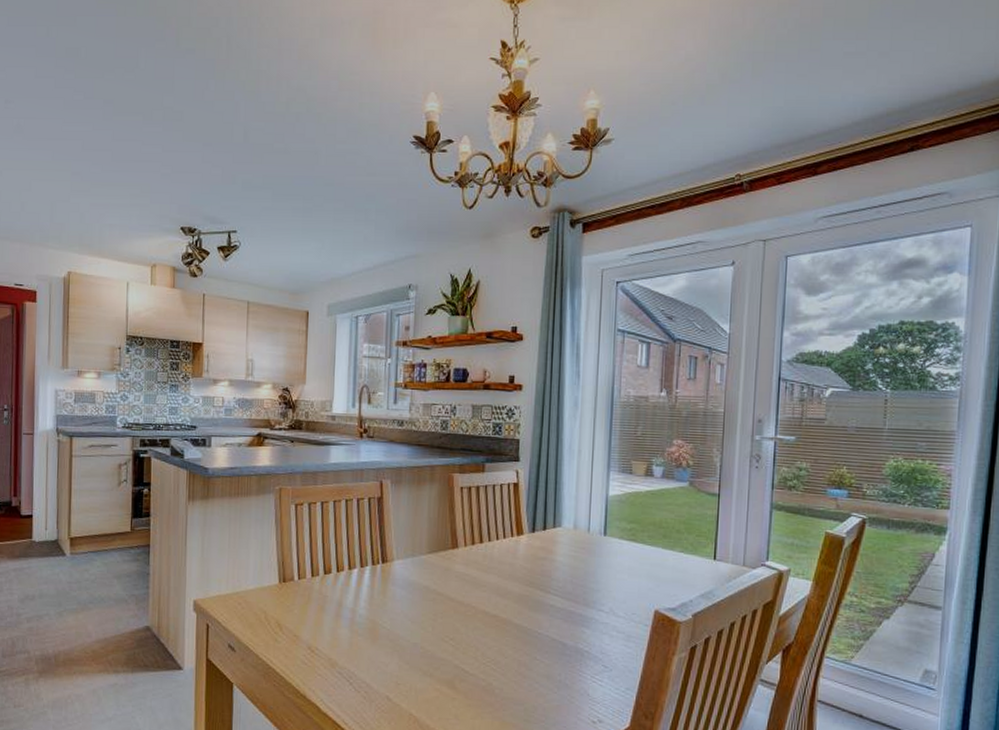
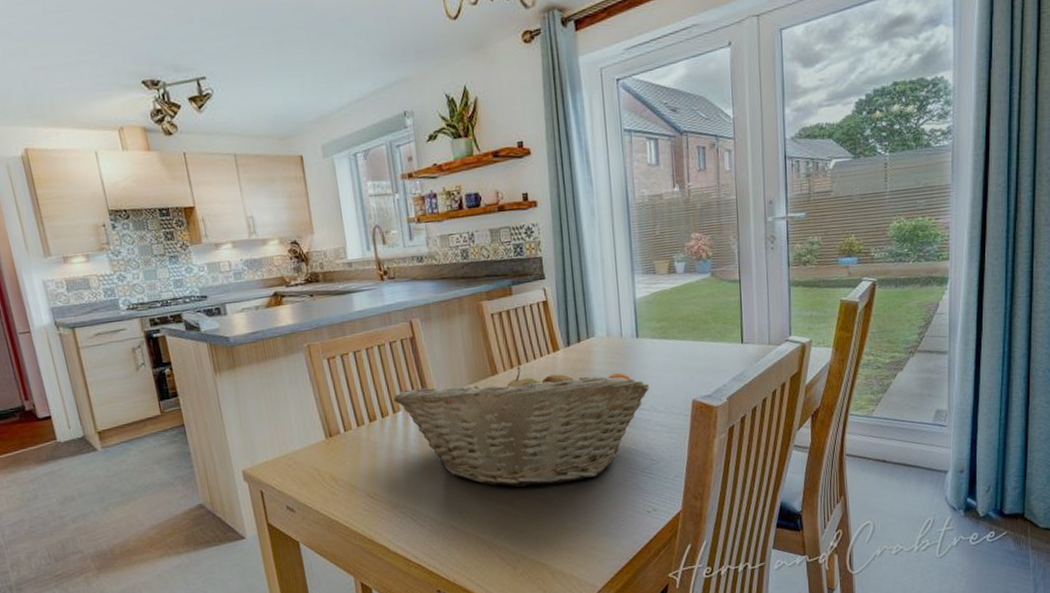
fruit basket: none [351,543,611,674] -> present [393,366,649,487]

